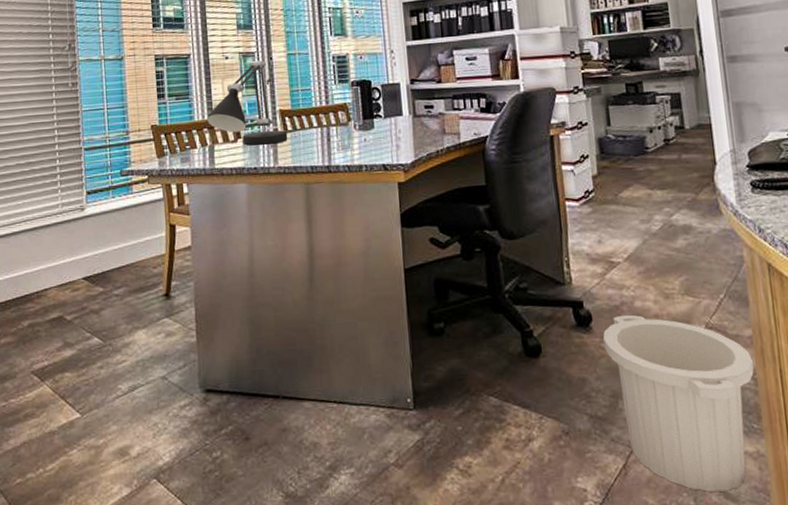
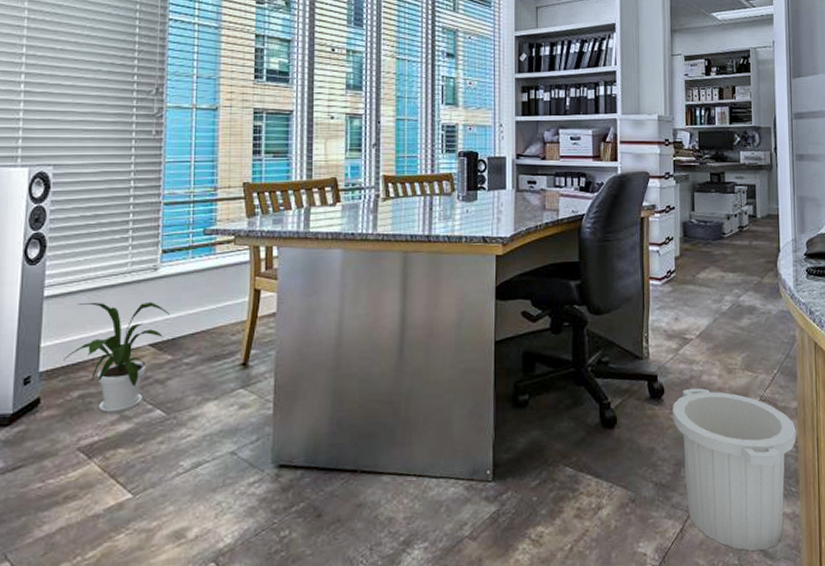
house plant: none [13,239,98,341] -> present [63,301,170,413]
desk lamp: present [207,60,288,146] -> none [305,122,389,210]

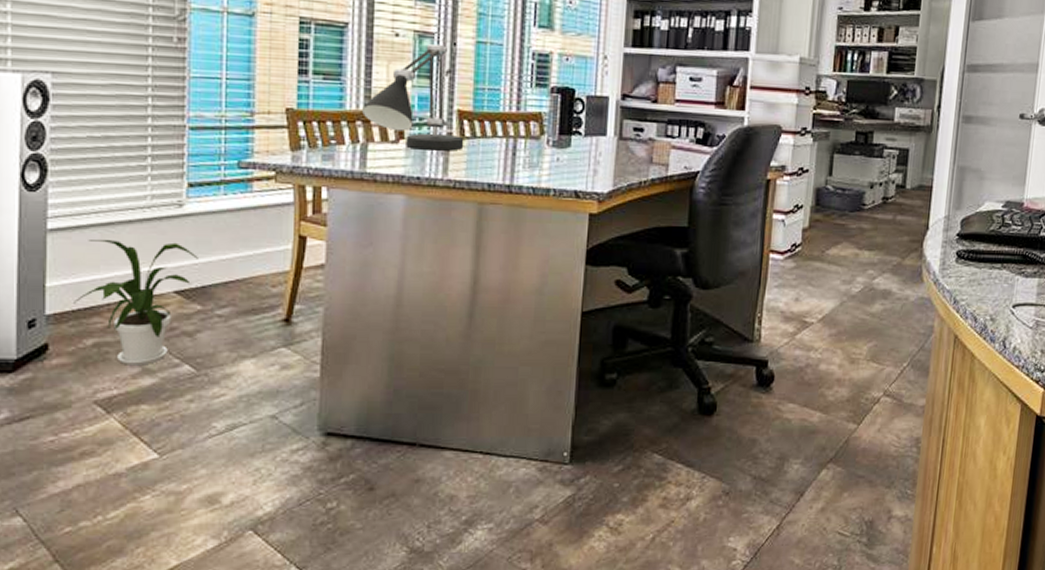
desk lamp: none [305,122,389,210] -> present [362,43,464,151]
trash can: present [673,388,797,552] -> none [781,377,921,554]

